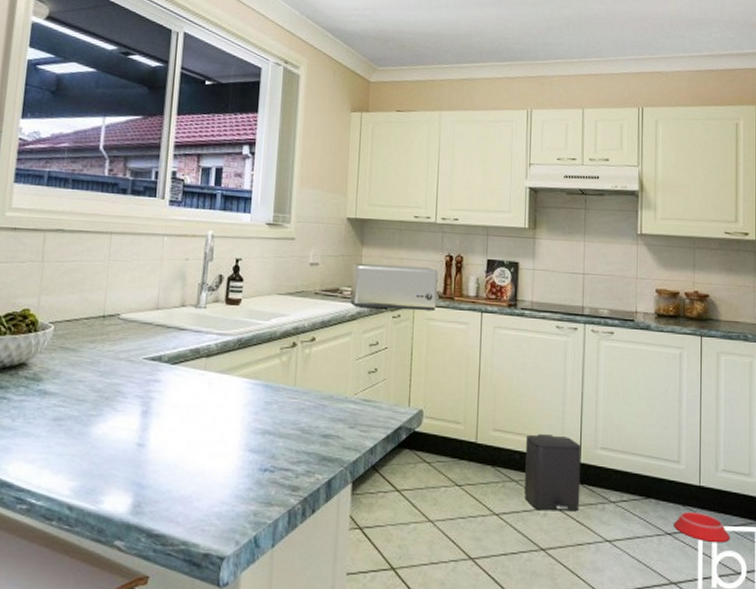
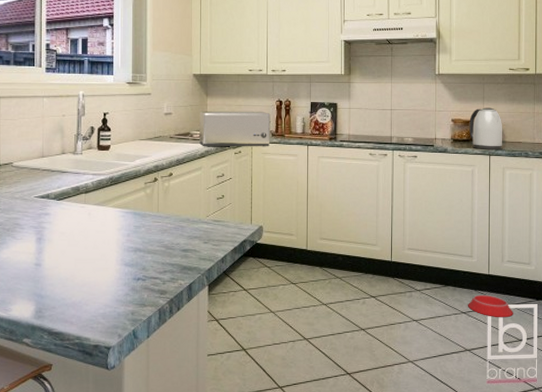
pedal bin: present [524,434,581,512] -> none [347,240,392,300]
kettle: none [677,277,718,331] -> present [469,107,503,151]

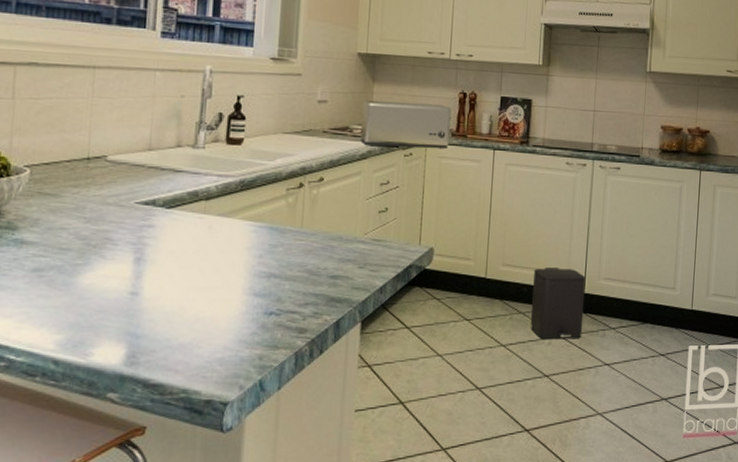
pedal bin: none [347,240,392,300] -> present [531,268,586,340]
pet bowl: present [468,294,513,318] -> none [667,333,716,361]
kettle: present [469,107,503,151] -> none [680,114,717,165]

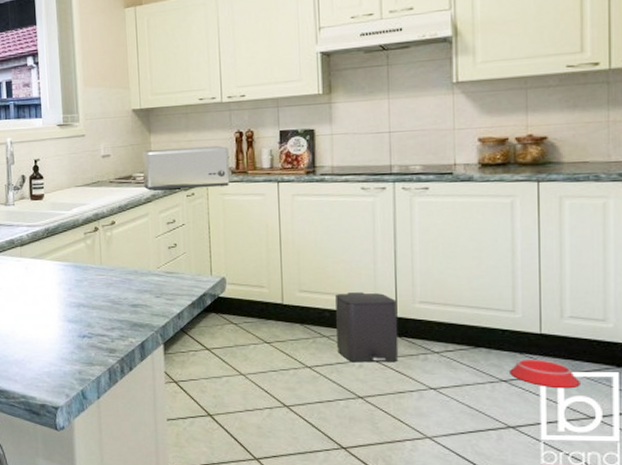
pet bowl: none [667,333,716,361] -> present [510,358,580,389]

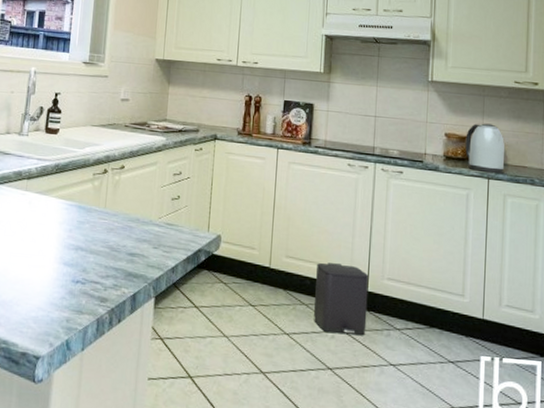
toaster: present [142,145,230,191] -> none [157,99,238,146]
kettle: none [505,119,559,175] -> present [465,123,506,174]
pet bowl: present [510,358,580,389] -> none [457,341,512,374]

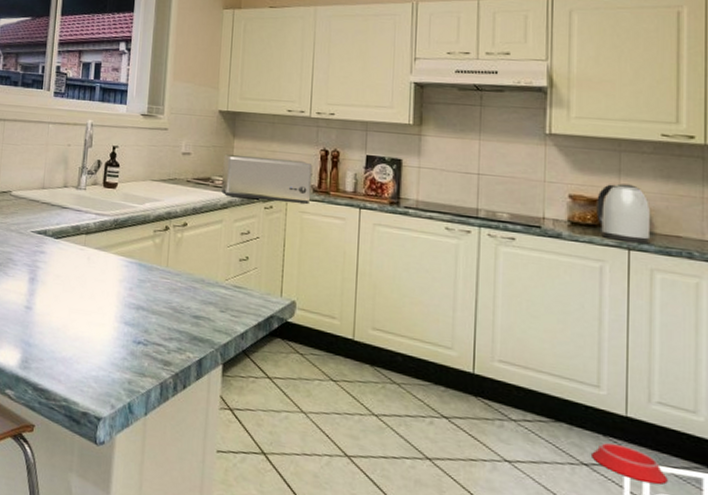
toaster: none [157,99,238,146] -> present [221,153,313,205]
pedal bin: present [314,263,369,336] -> none [408,338,475,425]
pet bowl: none [457,341,512,374] -> present [592,442,668,485]

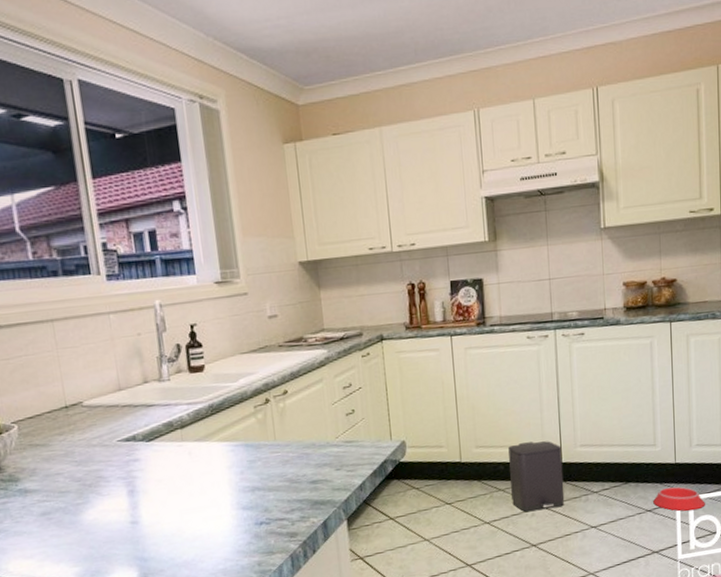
toaster: present [221,153,313,205] -> none [312,299,405,353]
pedal bin: none [408,338,475,425] -> present [508,441,565,512]
kettle: present [596,183,651,244] -> none [644,262,686,316]

